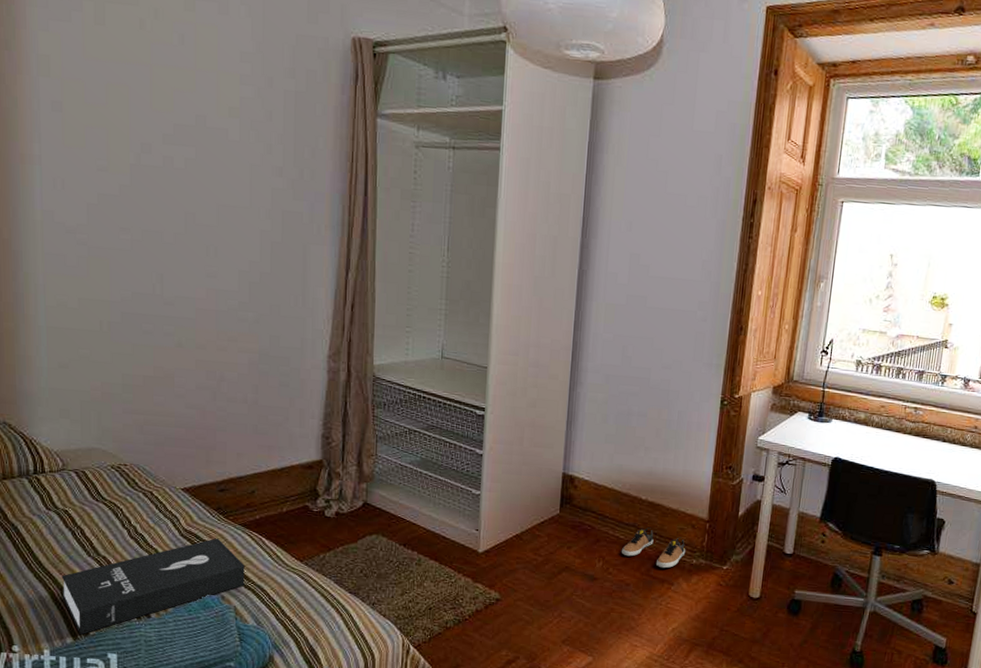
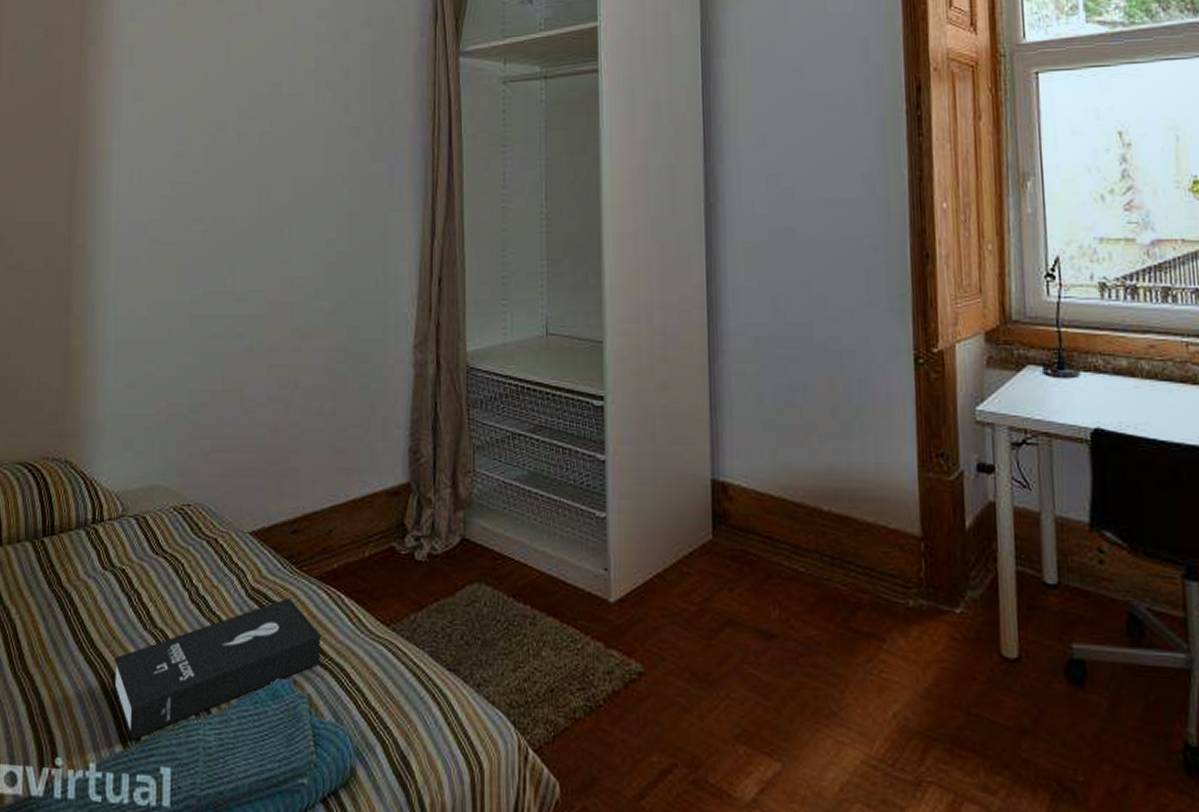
sneaker: present [622,527,686,569] -> none [804,553,897,616]

